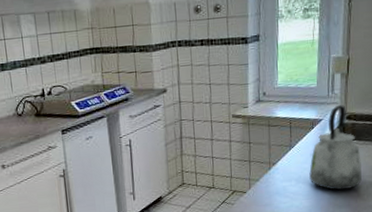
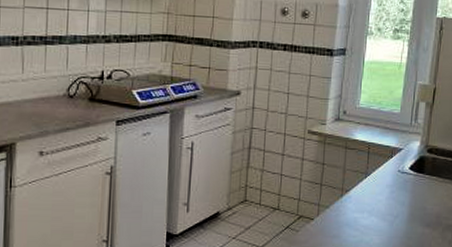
kettle: present [309,104,362,190] -> none [383,135,439,229]

